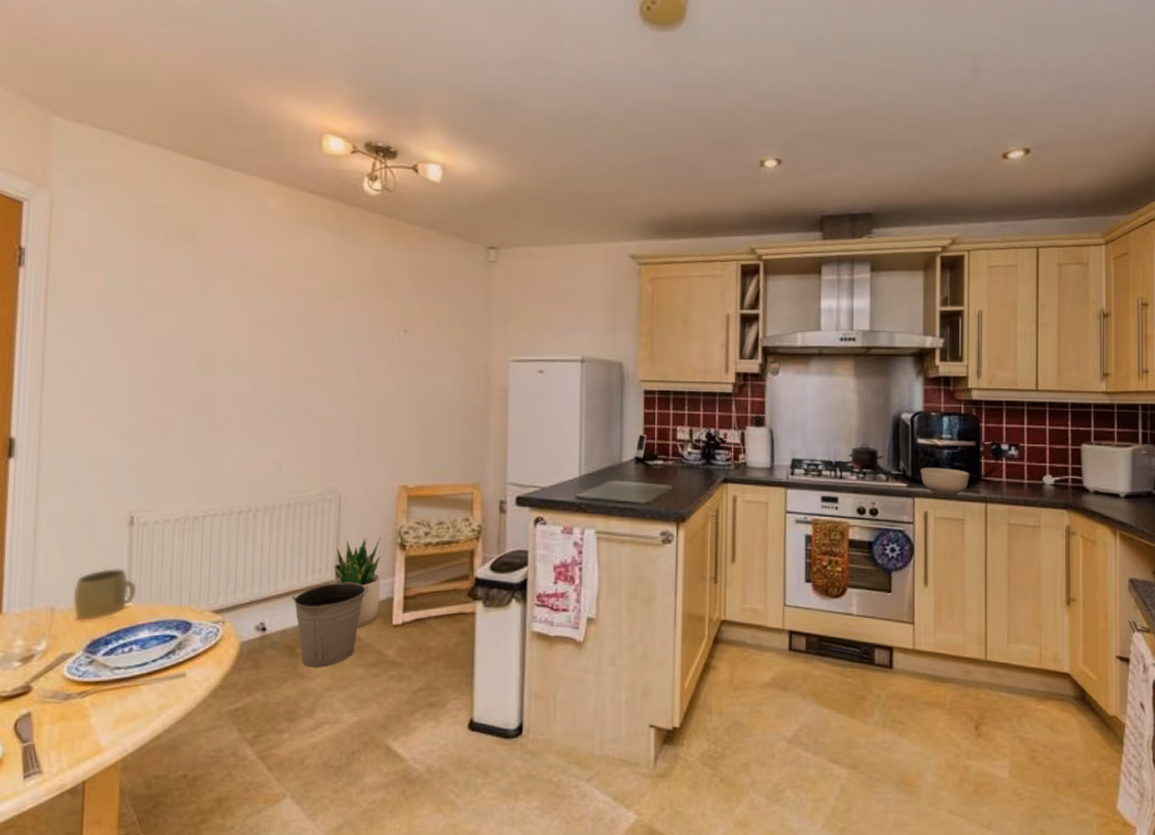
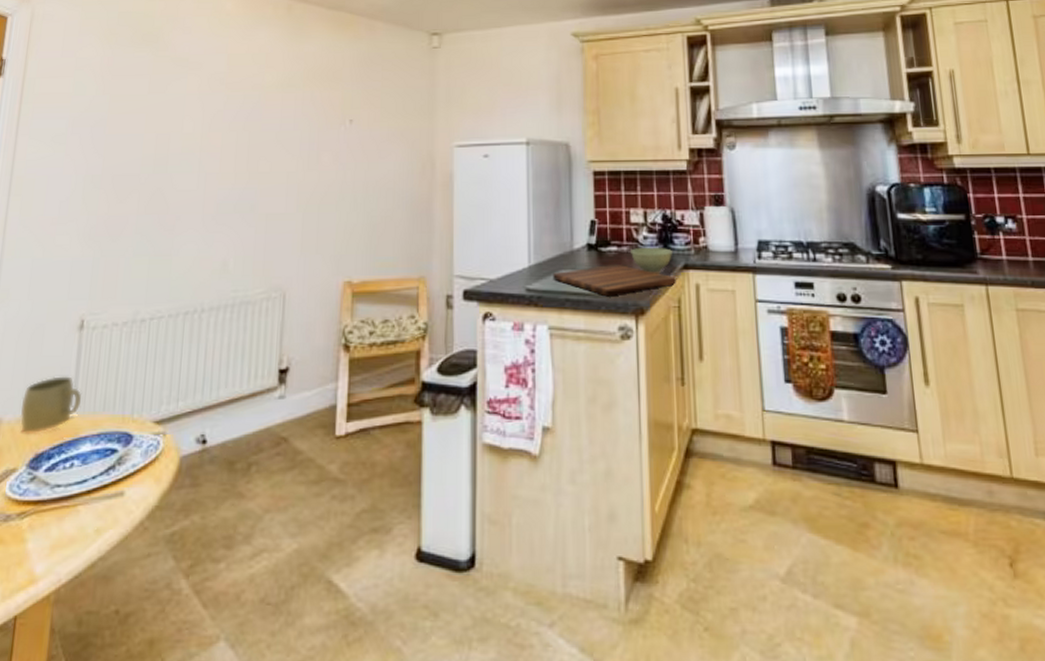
bucket: present [292,582,369,667] -> none [233,388,312,485]
planter: present [332,536,381,628] -> none [275,337,325,440]
cutting board: none [602,476,716,506] -> present [553,264,676,297]
bowl: none [675,463,715,486] -> present [631,248,673,274]
cooking pot: present [848,444,885,471] -> none [820,221,862,251]
bowl: present [920,467,970,496] -> none [905,245,964,278]

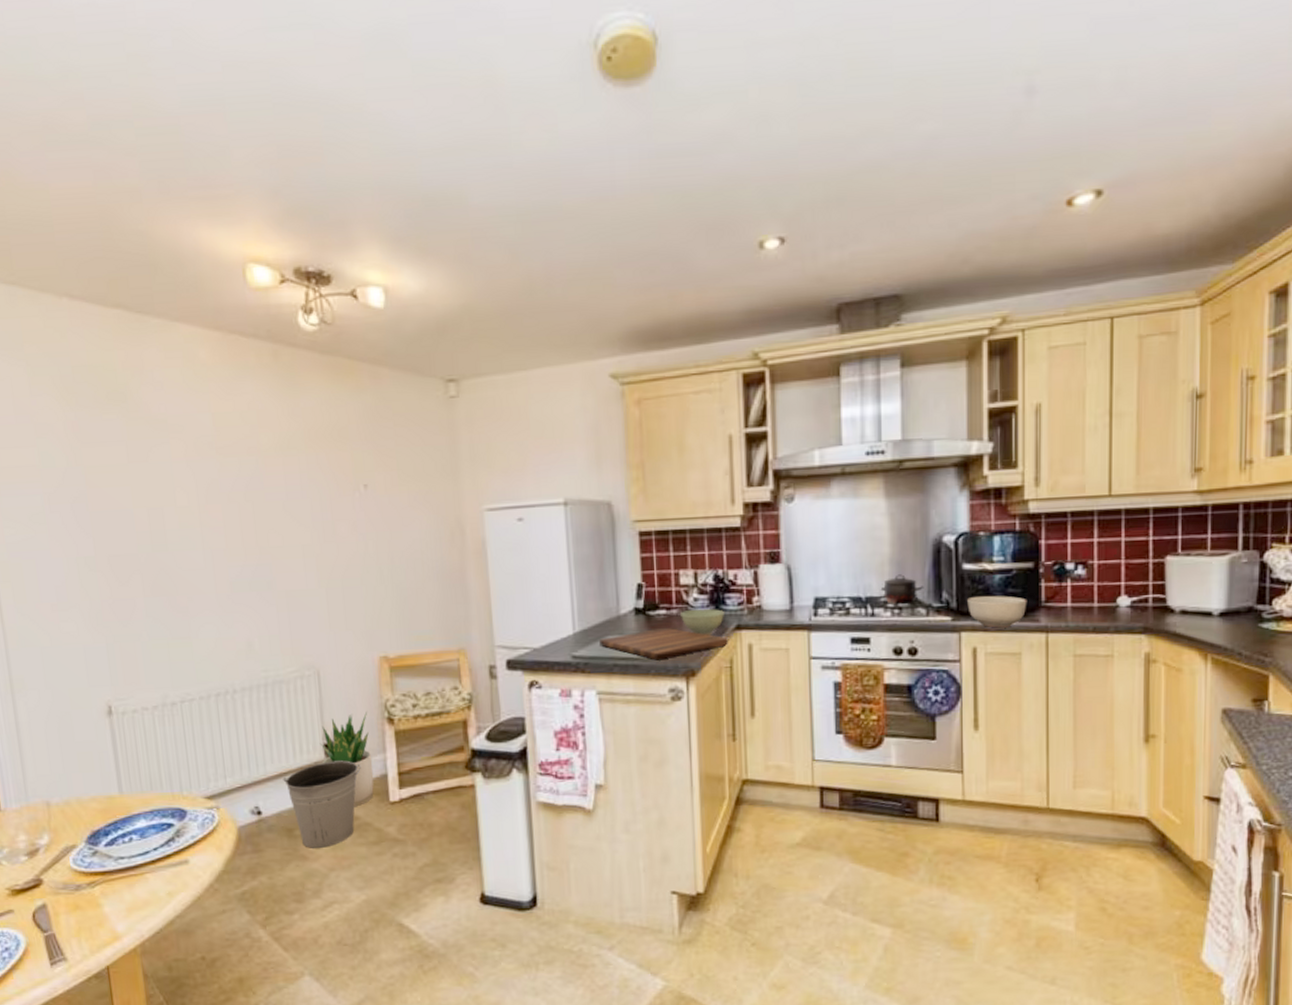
mug: present [20,376,82,433] -> none [64,760,128,814]
bucket: none [233,388,312,485] -> present [283,760,361,848]
planter: none [275,337,325,440] -> present [319,711,374,807]
cooking pot: none [820,221,862,251] -> present [880,574,924,605]
bowl: none [905,245,964,278] -> present [967,595,1027,628]

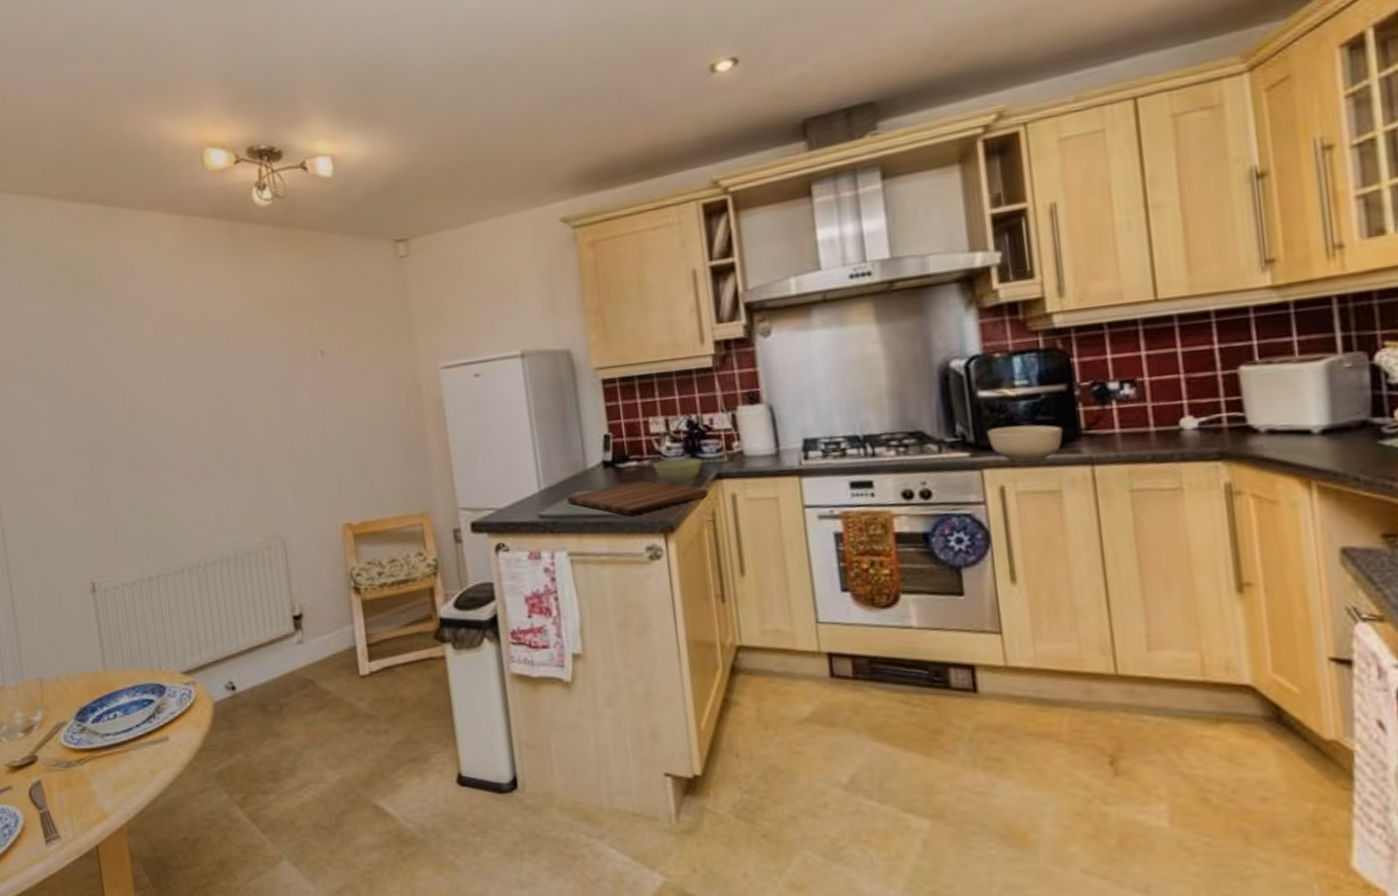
bucket: present [283,760,361,848] -> none [254,632,330,725]
planter: present [319,711,374,807] -> none [288,581,344,682]
cooking pot: present [880,574,924,605] -> none [880,407,933,443]

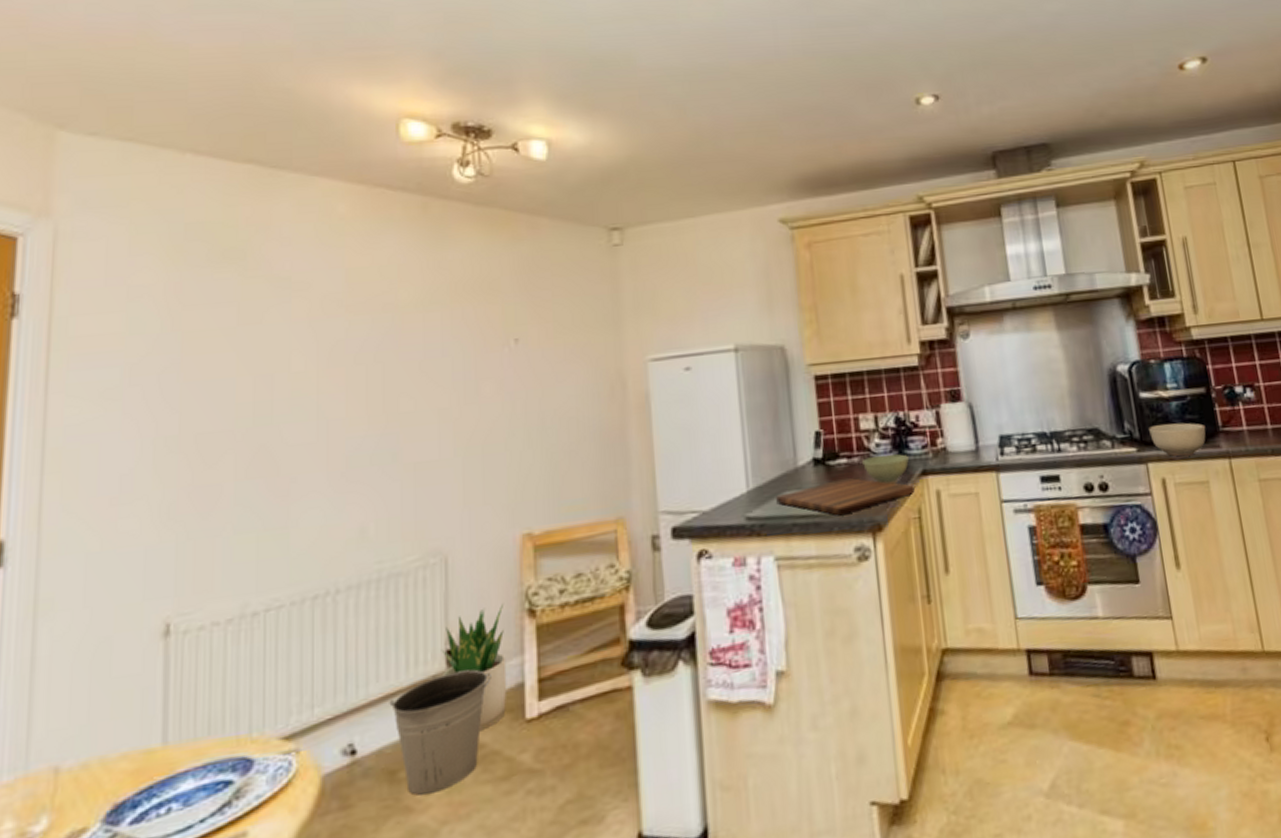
bucket: none [254,632,330,725] -> present [389,669,492,795]
planter: none [288,581,344,682] -> present [441,603,507,732]

